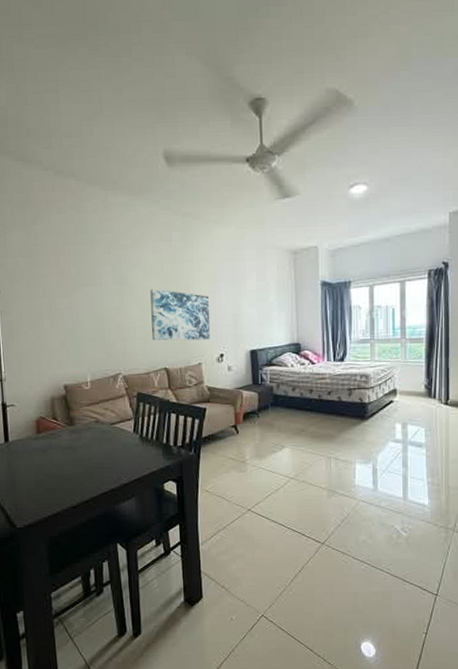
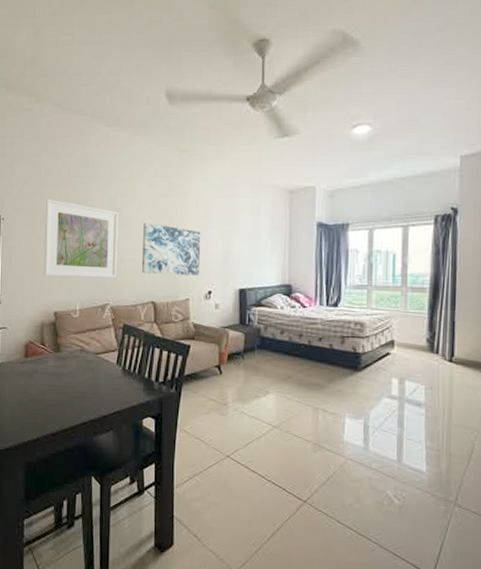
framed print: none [45,269,126,350] -> present [43,198,119,278]

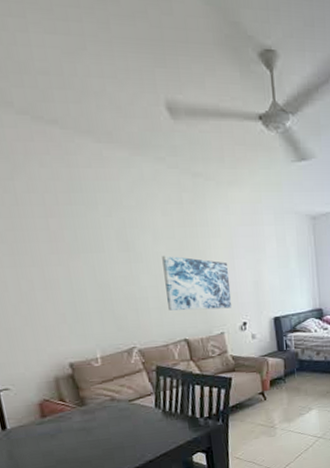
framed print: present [43,198,119,278] -> none [31,232,140,325]

